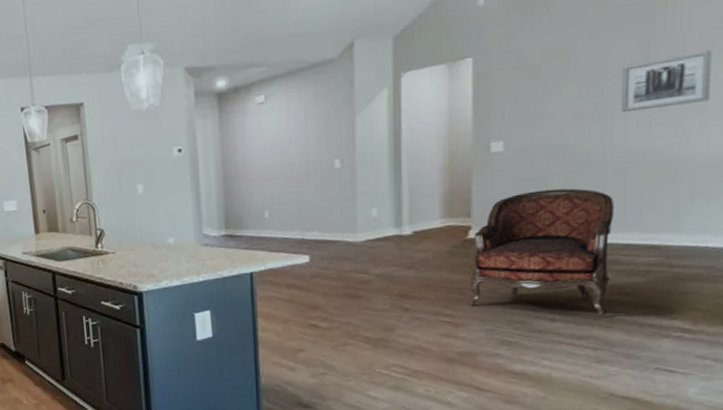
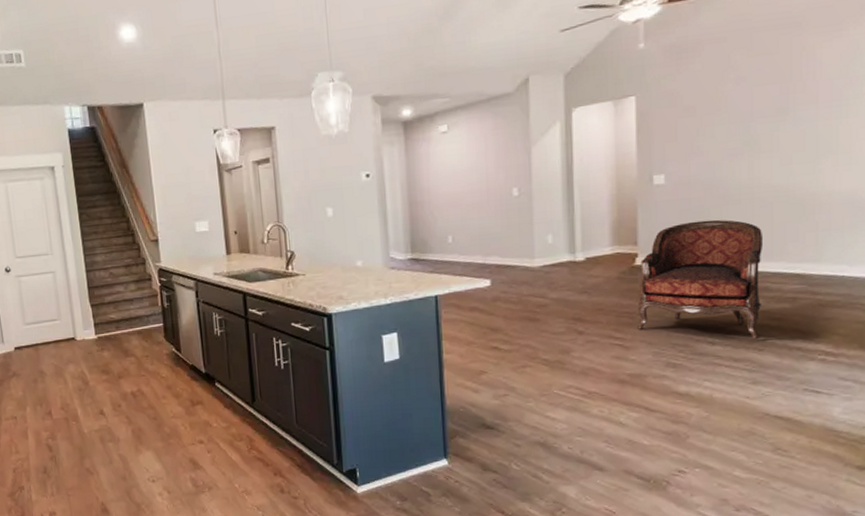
wall art: present [621,50,712,113] -> none [765,97,841,152]

